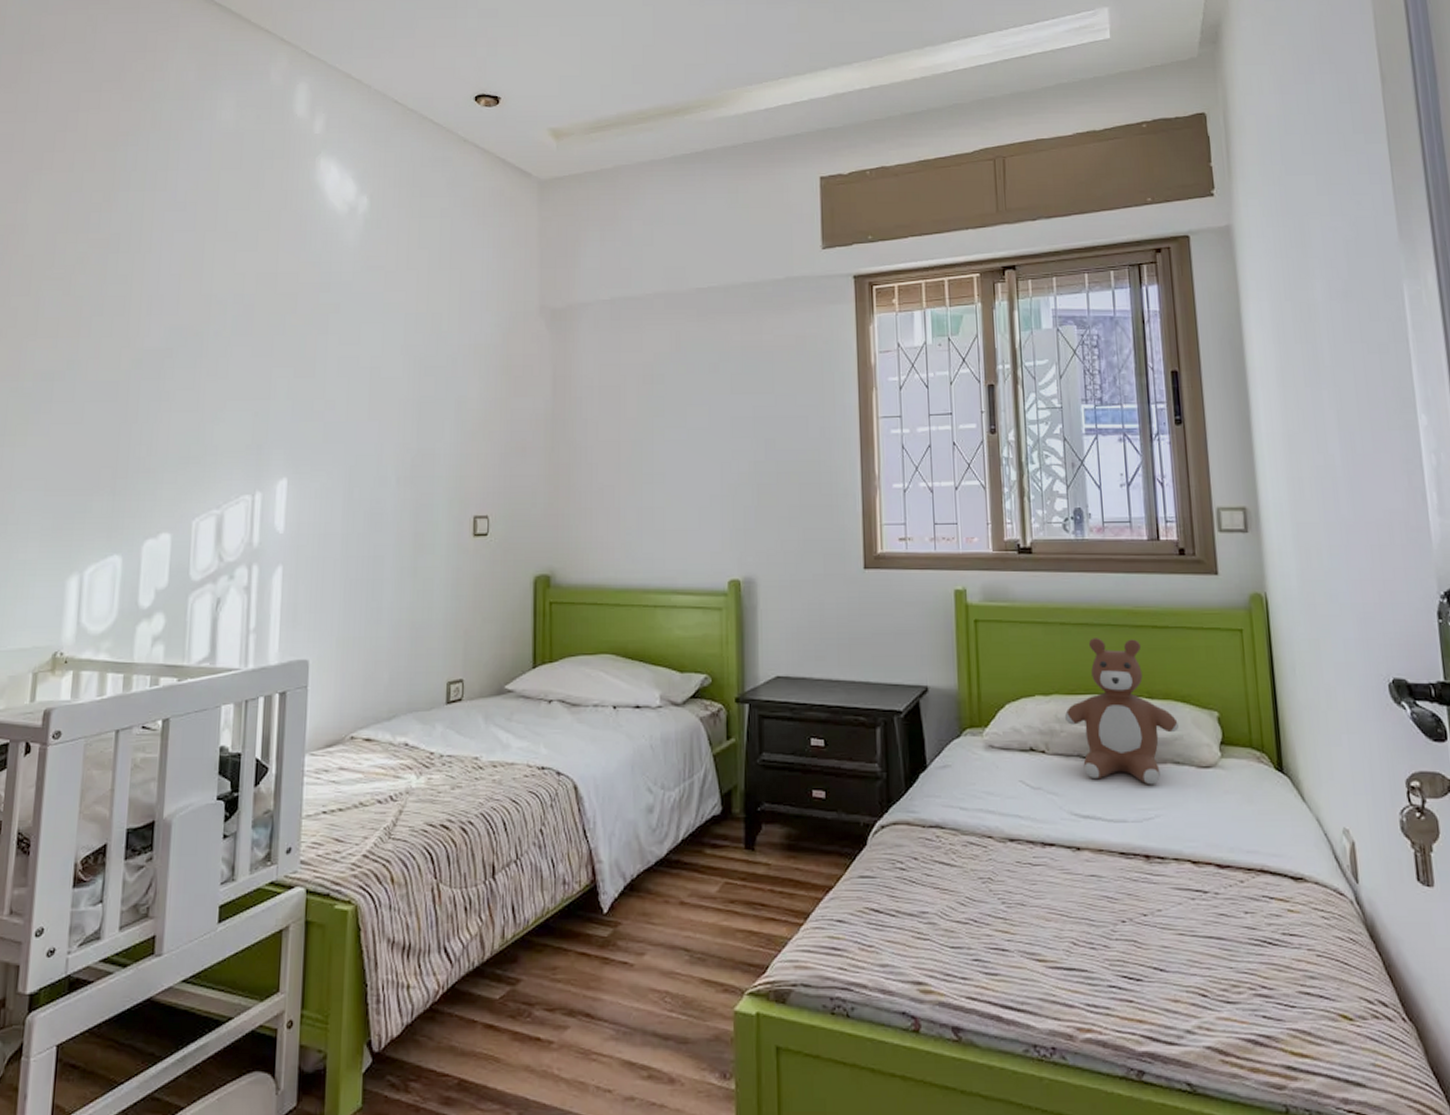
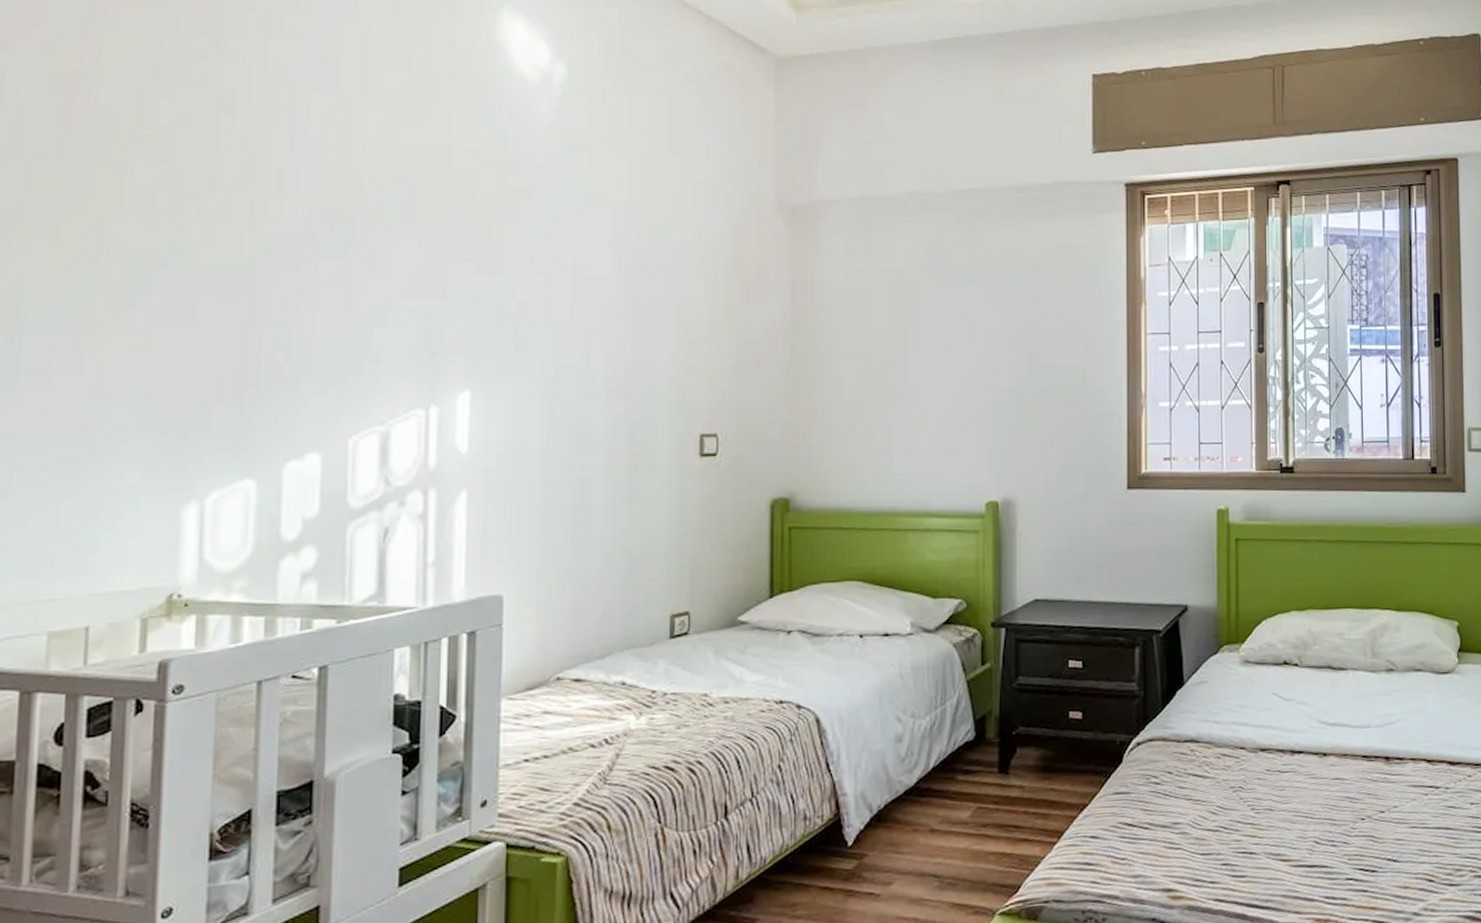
teddy bear: present [1064,638,1179,785] -> none [1317,554,1422,692]

